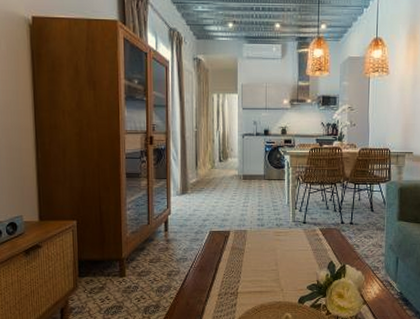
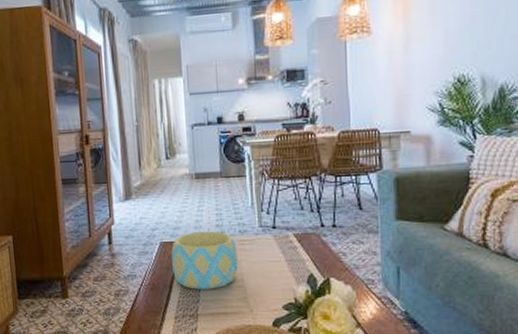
bowl: none [218,223,274,272] -> present [171,231,238,290]

